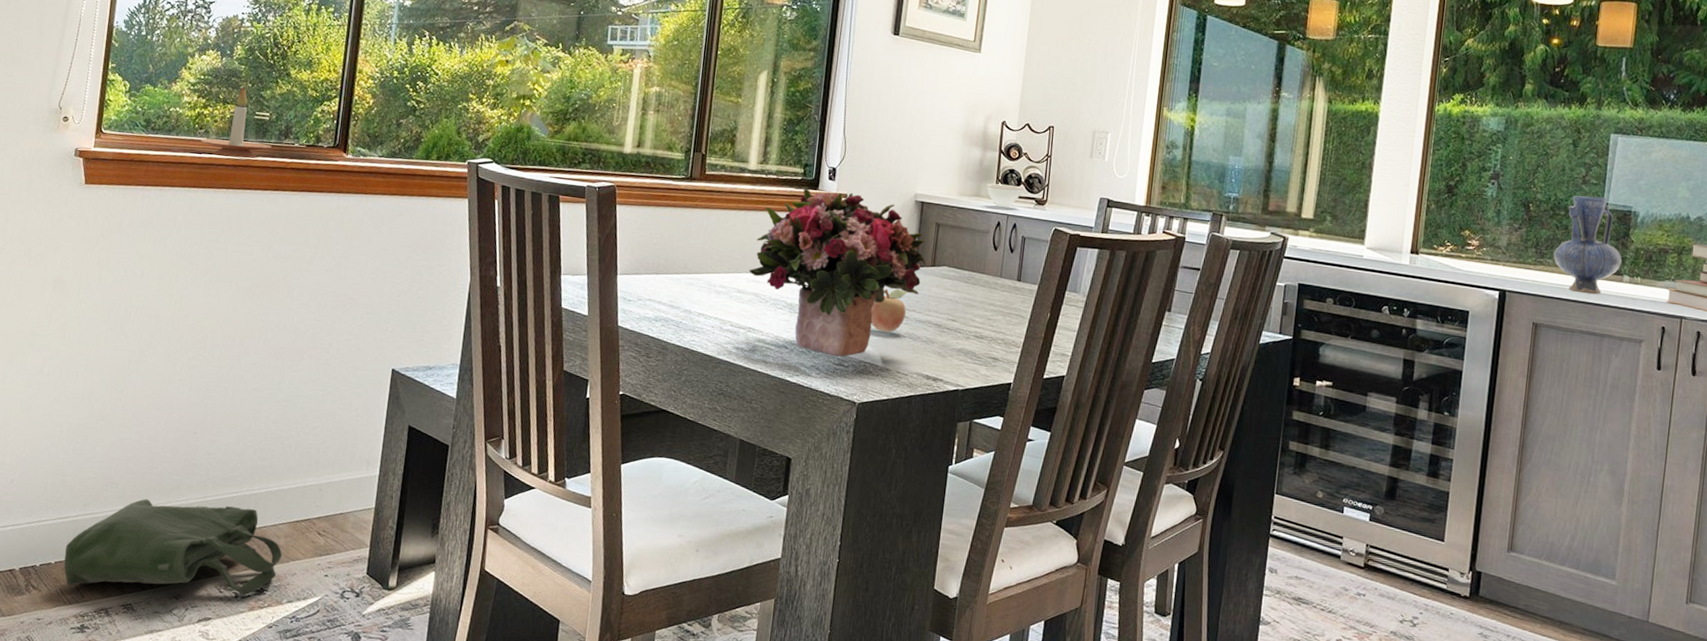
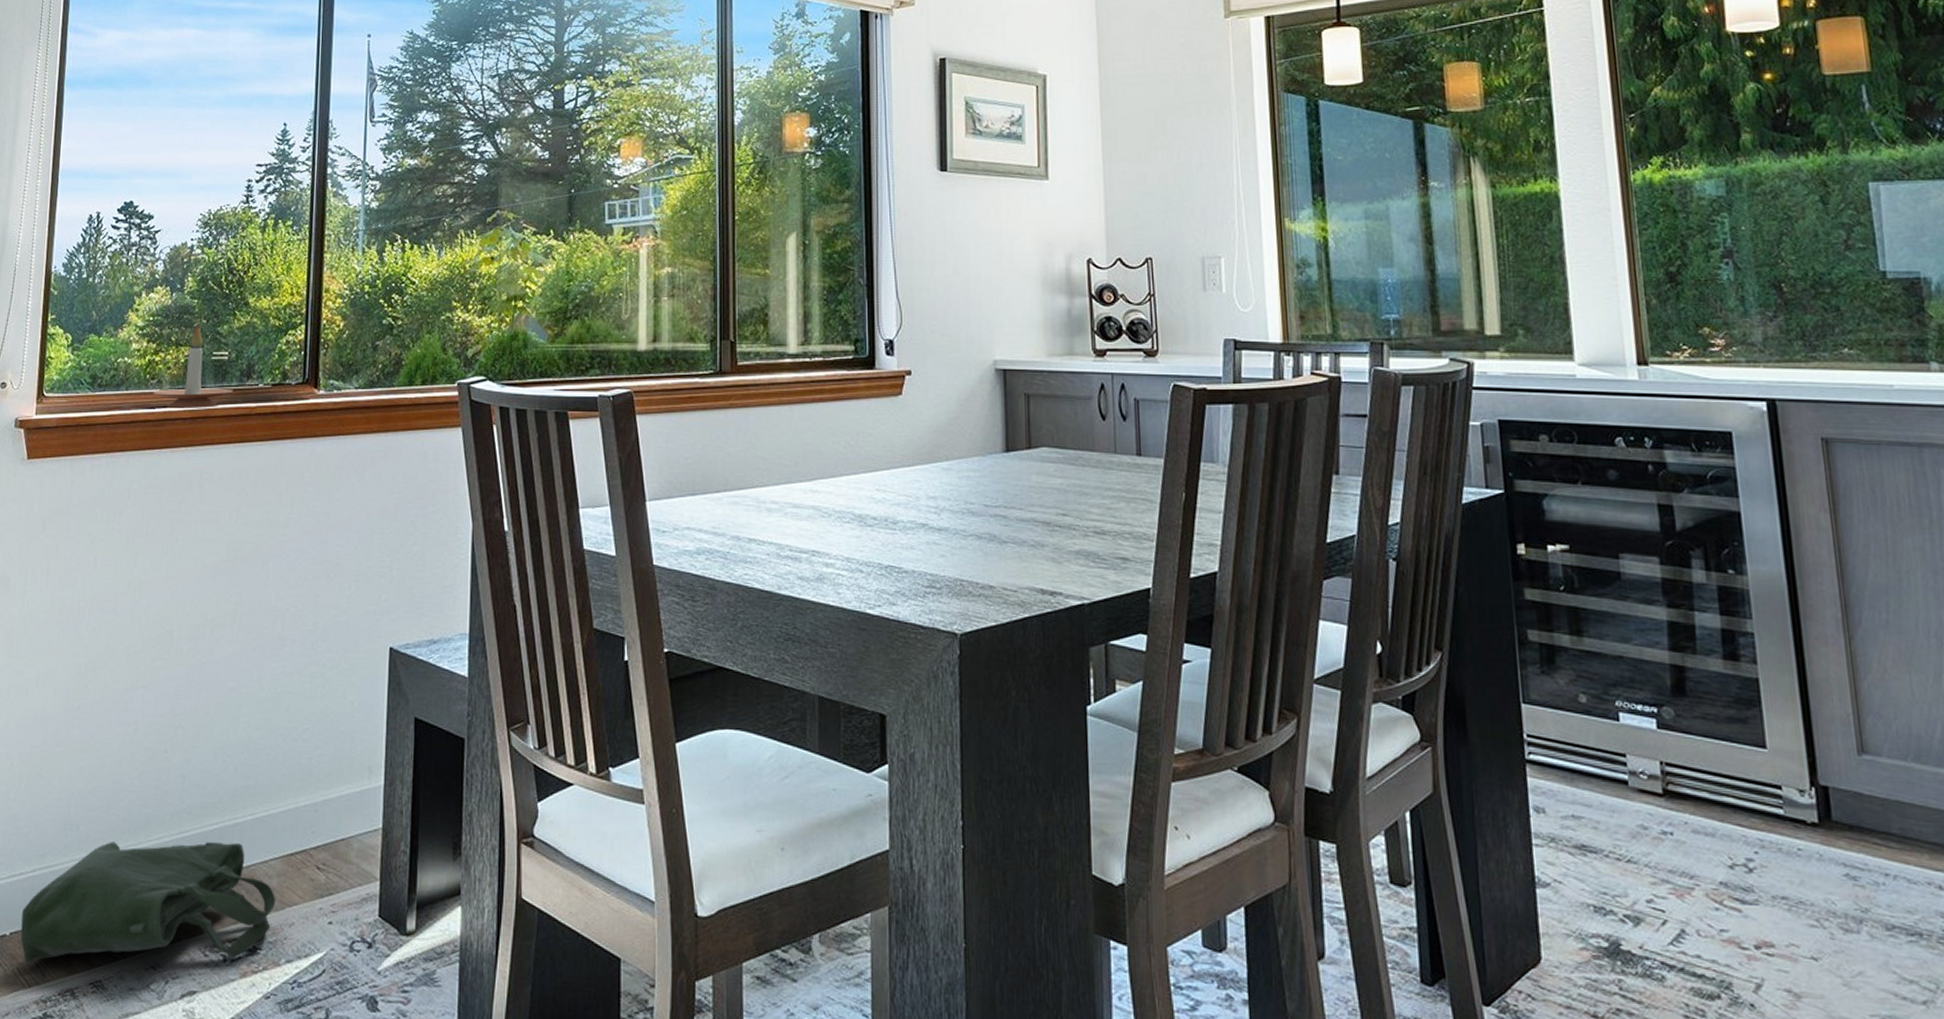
bouquet: present [748,188,926,357] -> none [803,367,1020,577]
fruit: present [870,289,908,333] -> none [959,482,1004,539]
bowl: present [986,183,1023,208] -> none [1080,337,1126,366]
vase: present [1553,195,1623,295] -> none [1827,264,1924,392]

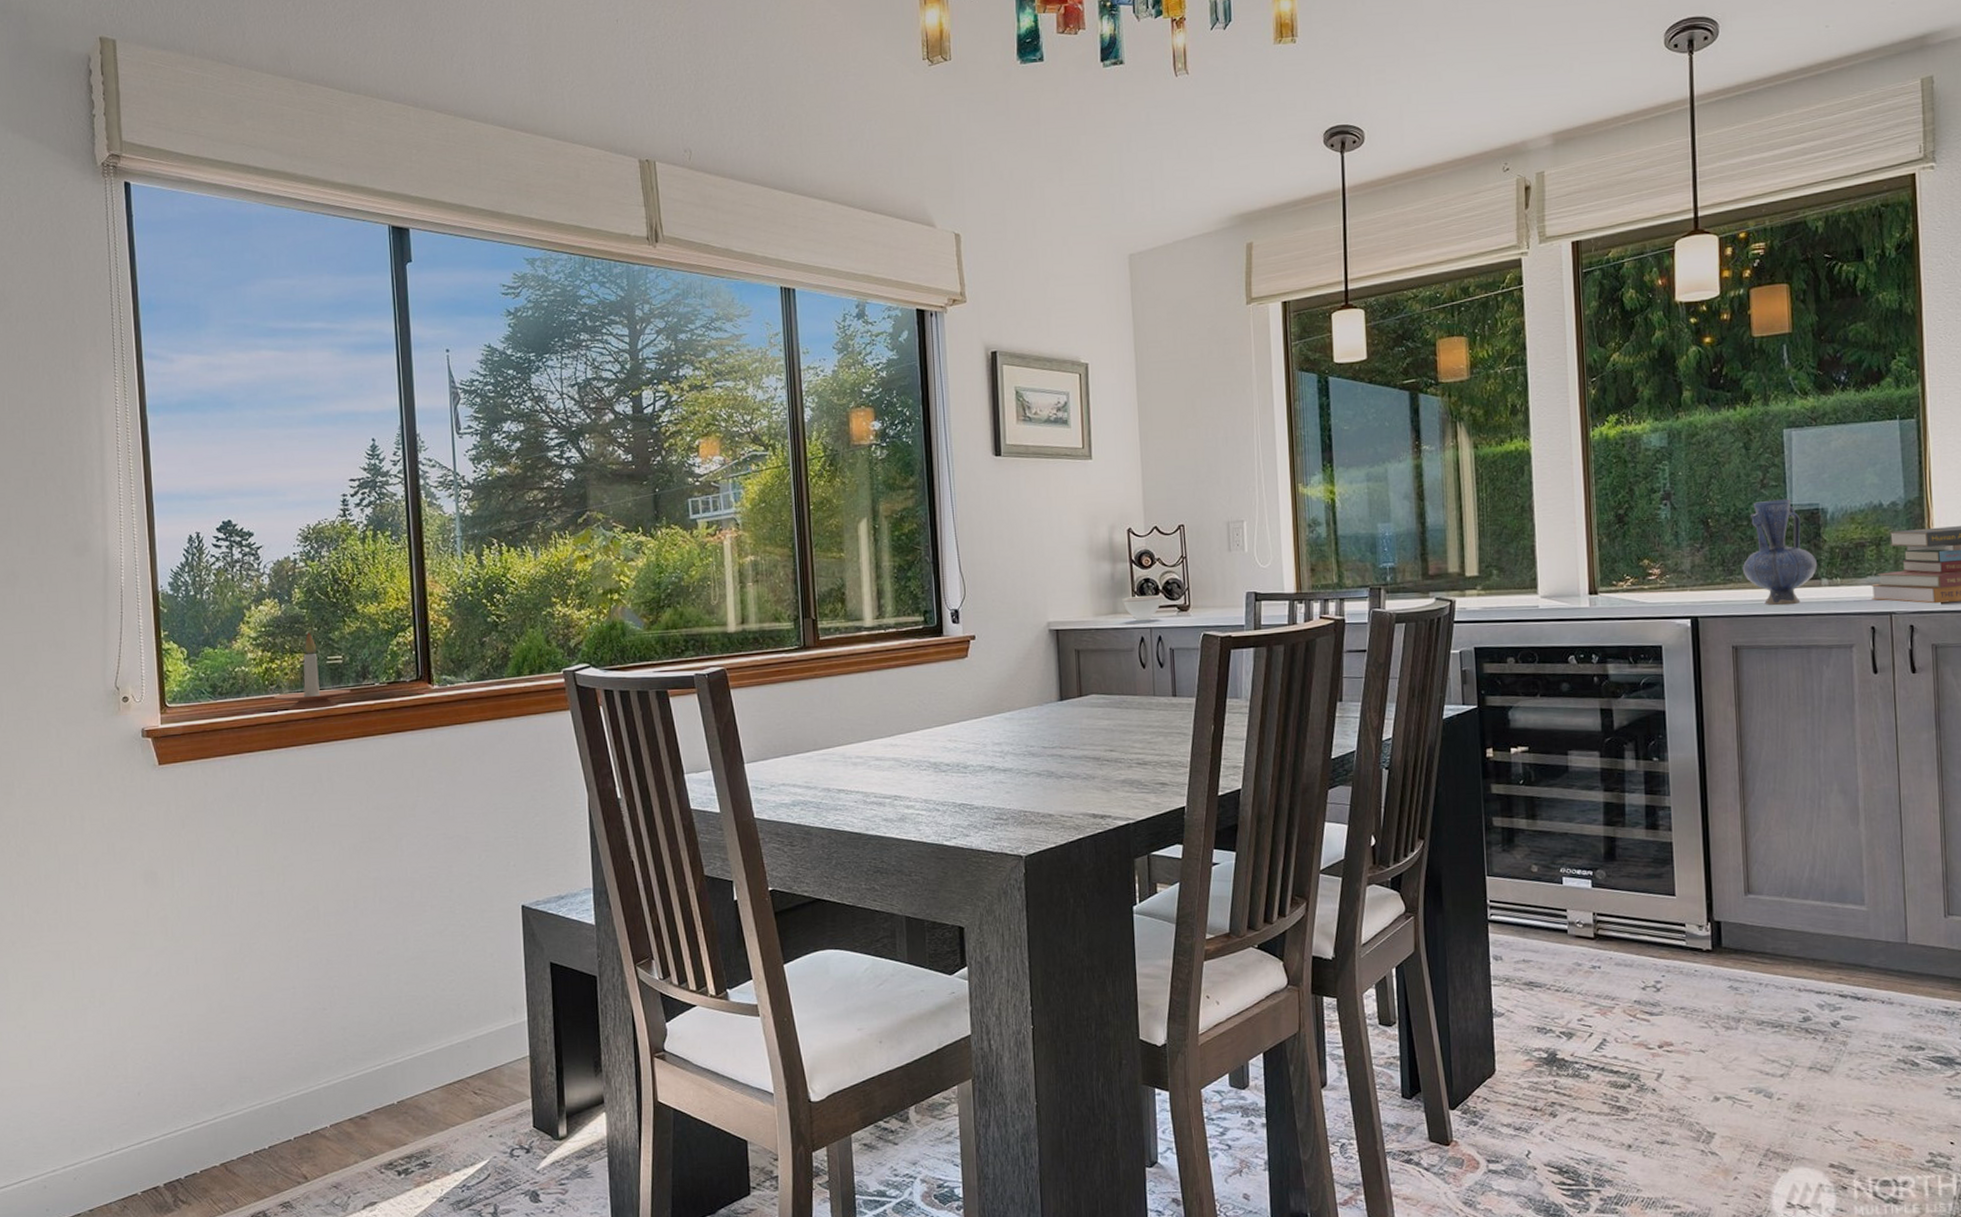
tote bag: present [20,842,276,964] -> none [209,1079,440,1195]
bowl: none [1080,337,1126,366] -> present [1122,595,1162,622]
vase: none [1827,264,1924,392] -> present [1742,499,1818,606]

